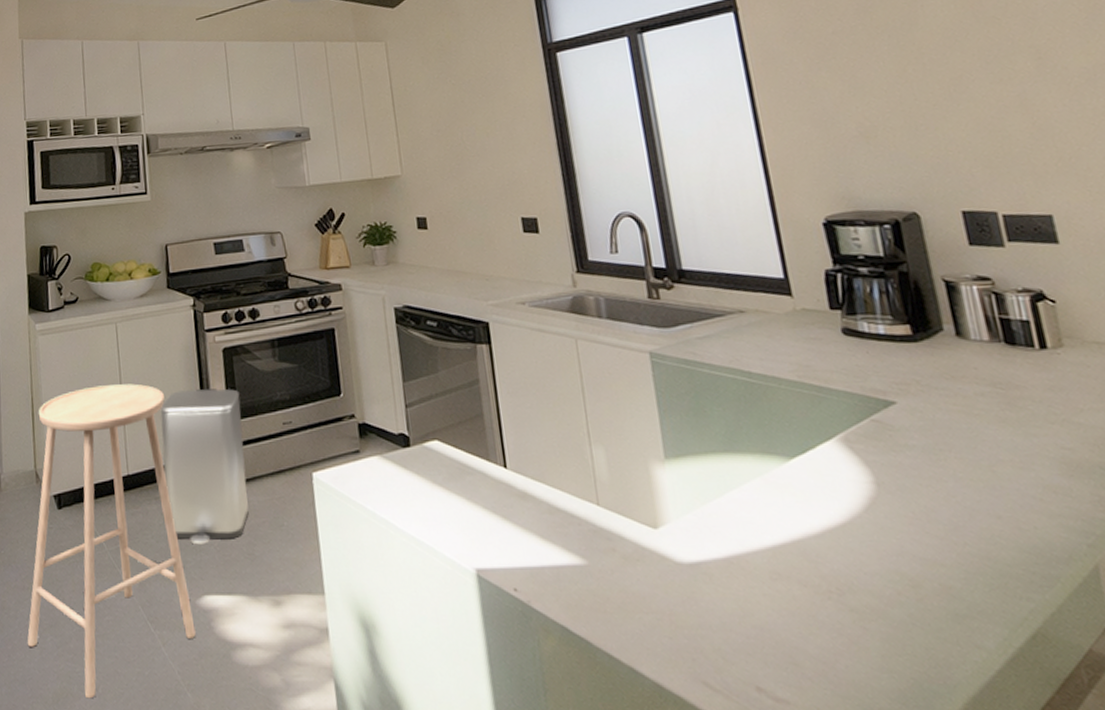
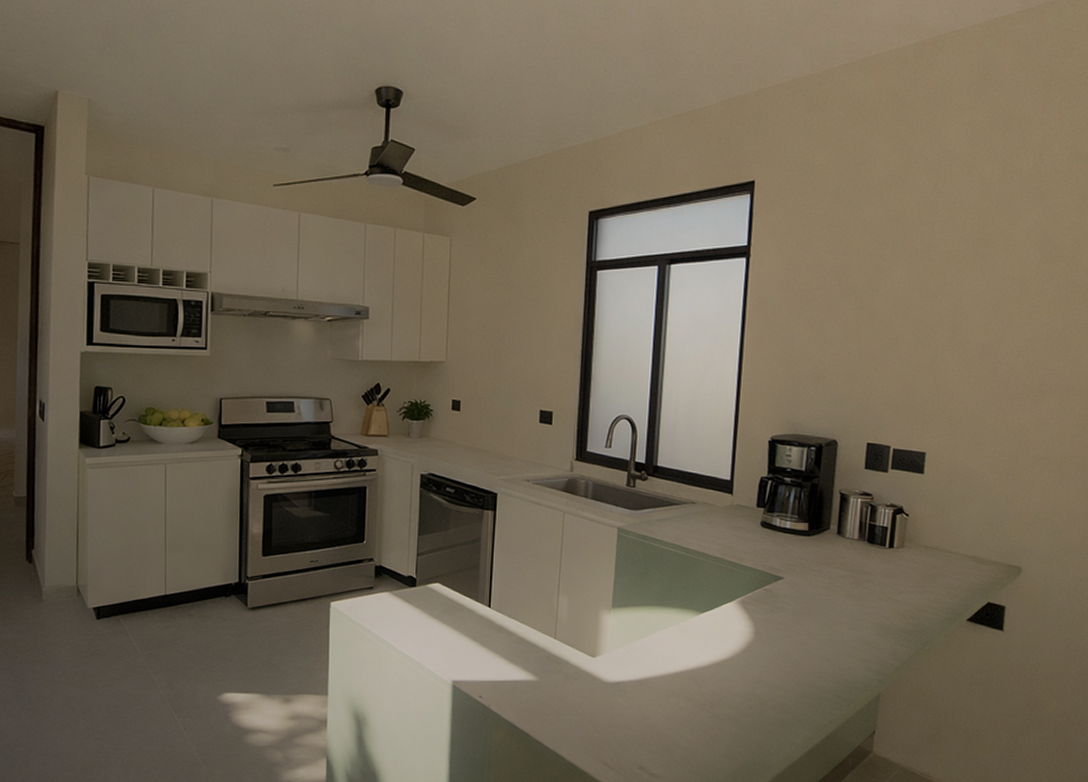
stool: present [27,383,196,699] -> none [60,518,214,769]
pedal bin: present [160,388,248,545] -> none [199,528,275,654]

